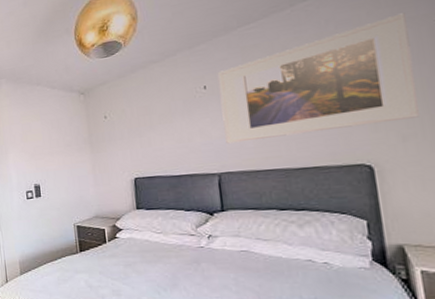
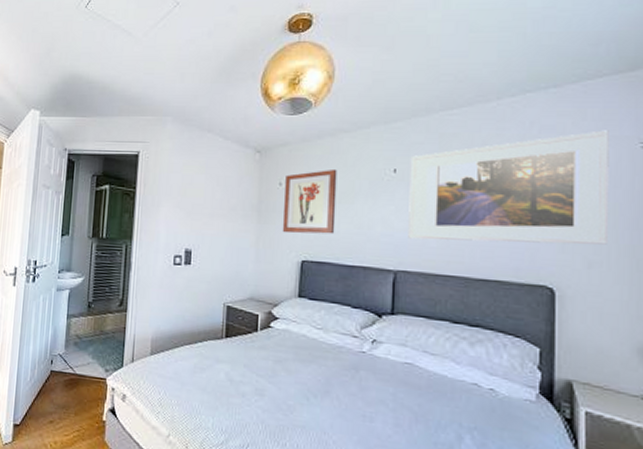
wall art: none [109,95,160,158] -> present [282,168,337,234]

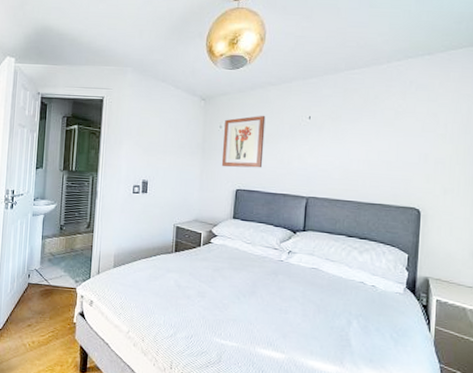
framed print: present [408,130,609,245] -> none [318,89,464,177]

